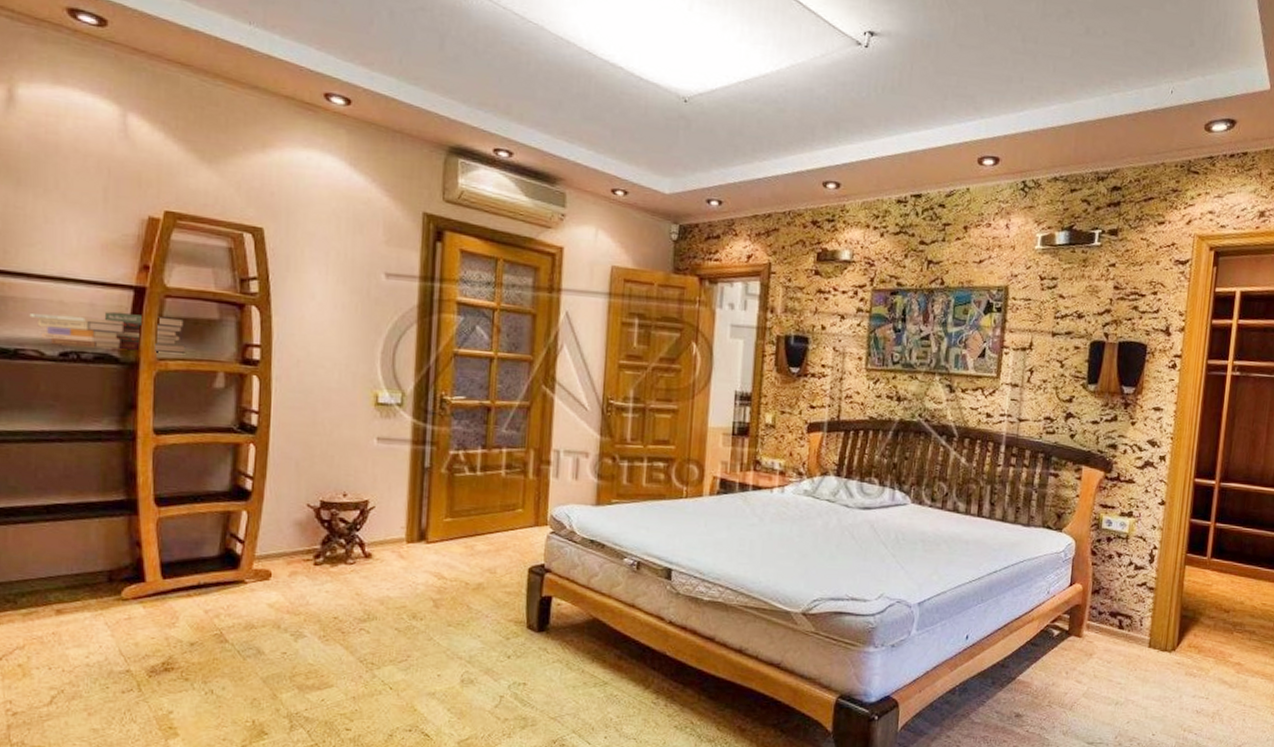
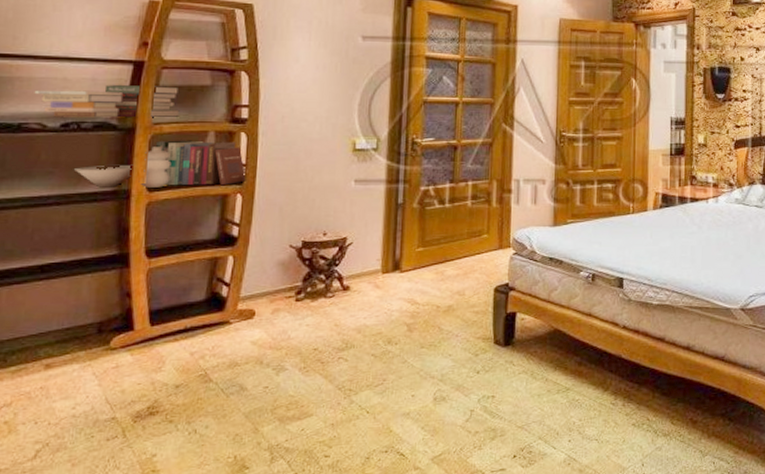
decorative bowl: none [75,385,179,431] -> present [73,147,172,189]
books: none [157,379,259,434] -> present [151,140,246,186]

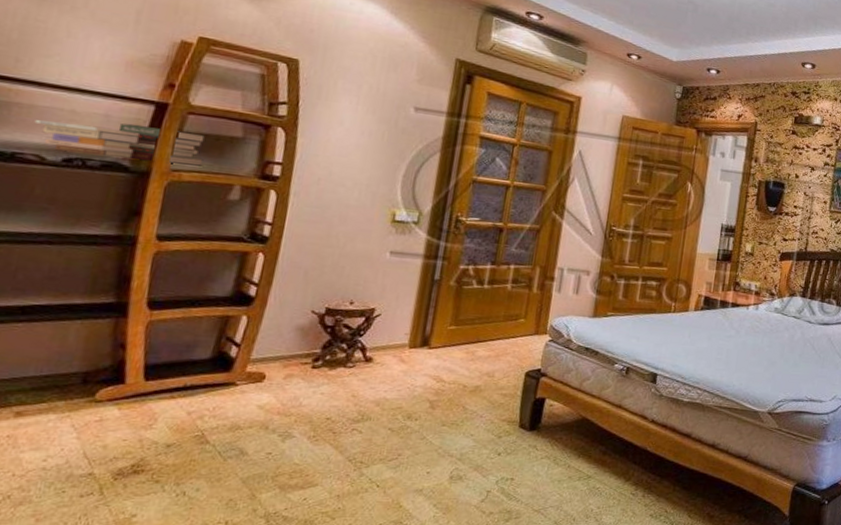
decorative bowl: present [73,147,172,189] -> none [72,194,188,238]
books: present [151,140,246,186] -> none [166,189,271,243]

